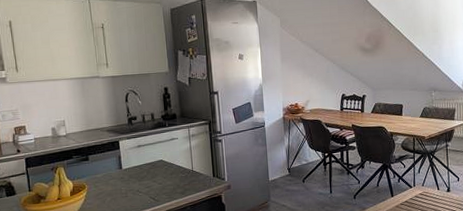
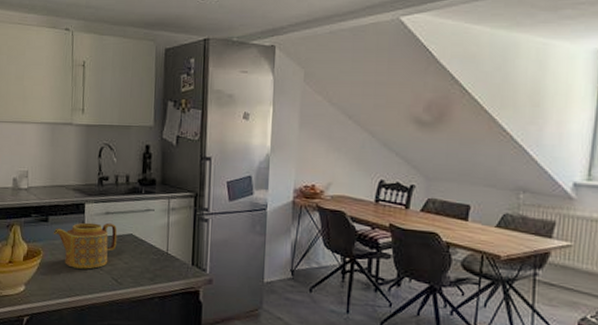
teapot: none [94,153,151,195] -> present [53,222,118,269]

